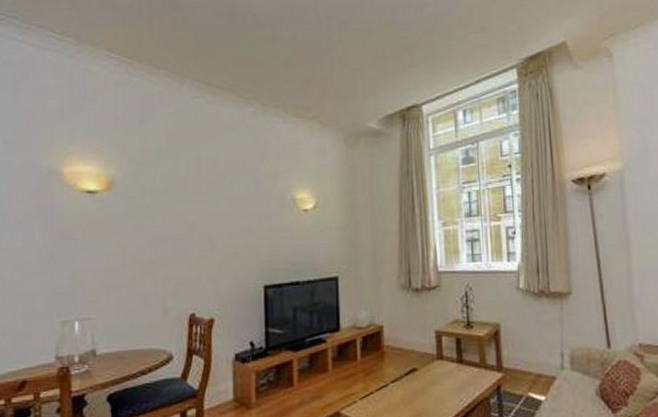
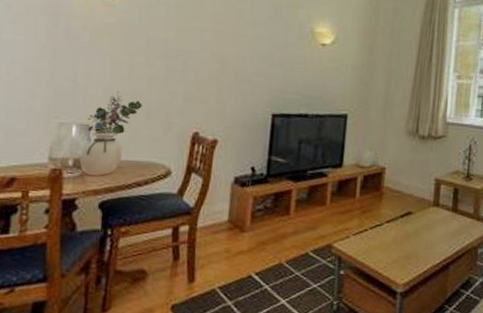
bouquet: none [86,282,138,369] -> present [80,90,142,176]

